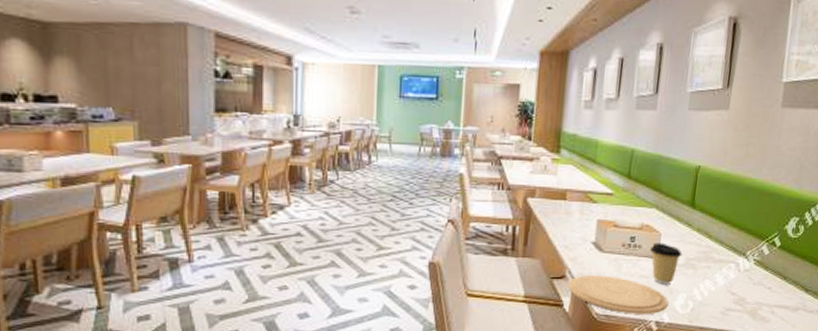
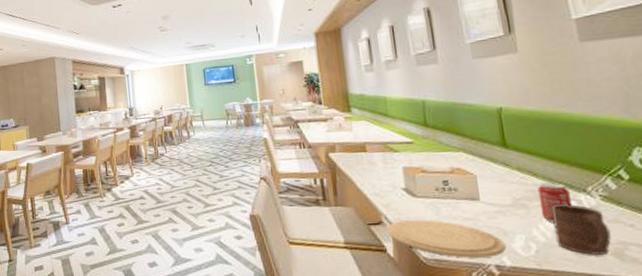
coffee cup: present [649,242,682,284] -> none [467,184,507,226]
beverage can: none [705,245,733,284] -> present [537,182,572,224]
cup: none [709,267,753,314] -> present [551,204,611,255]

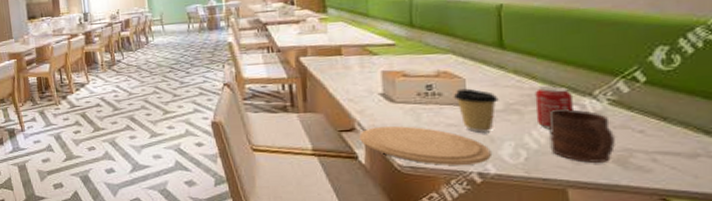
coffee cup: none [467,184,507,226] -> present [453,88,499,133]

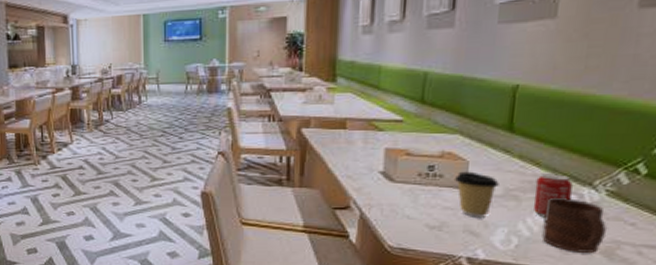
plate: present [359,126,491,165] -> none [353,206,483,249]

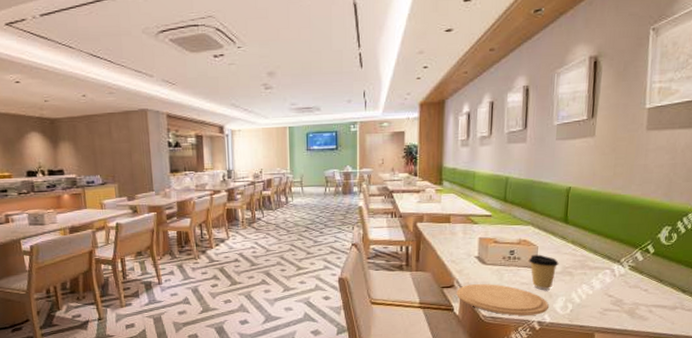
plate: none [353,206,483,249] -> present [456,284,549,316]
beverage can: present [533,174,573,218] -> none [582,254,607,288]
cup: present [542,198,606,253] -> none [588,272,629,313]

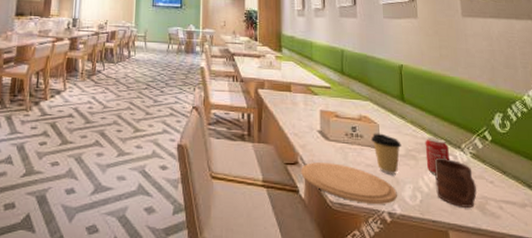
beverage can: none [582,254,607,288] -> present [425,137,449,176]
cup: none [588,272,629,313] -> present [434,158,477,208]

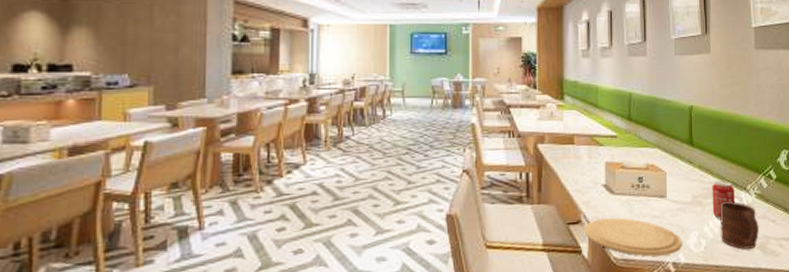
coffee cup: present [370,133,402,174] -> none [657,181,688,224]

